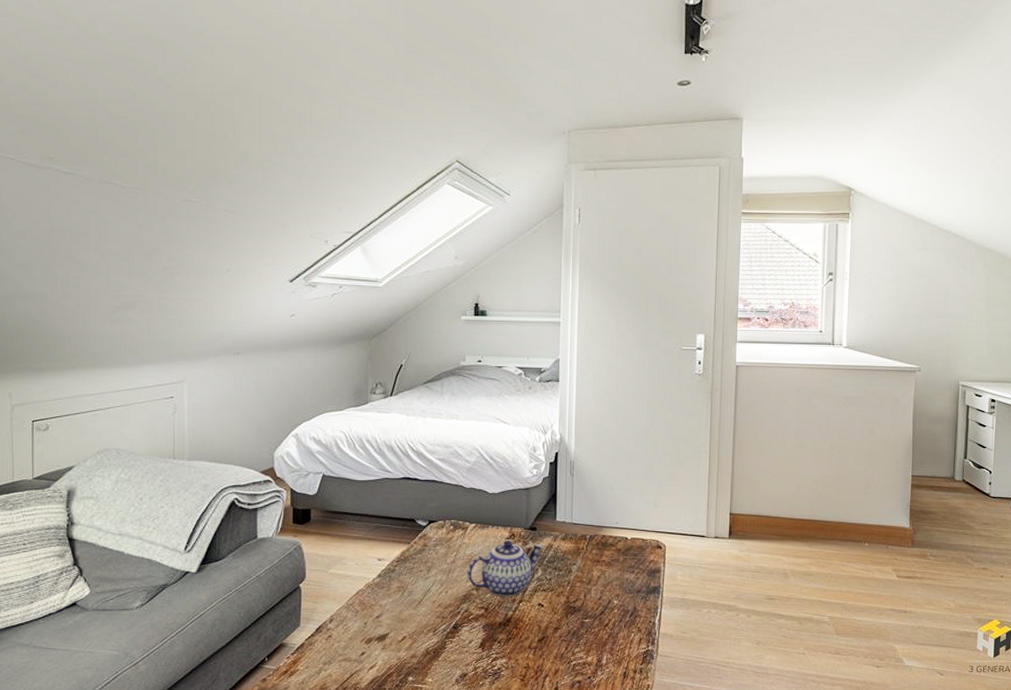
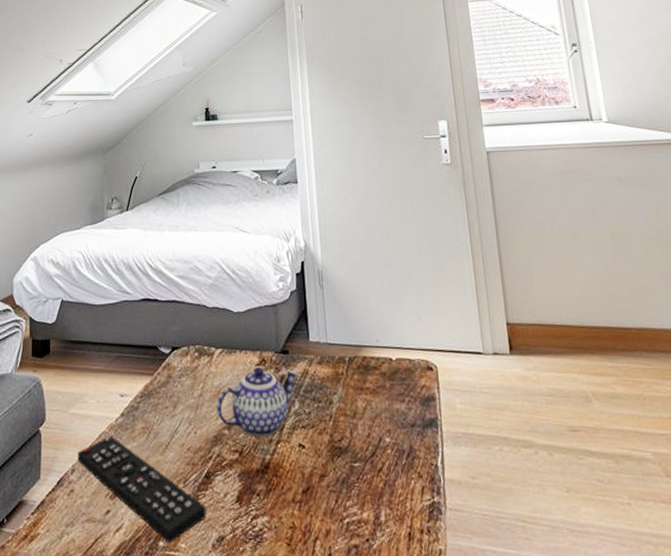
remote control: none [336,593,452,678] -> present [77,436,206,543]

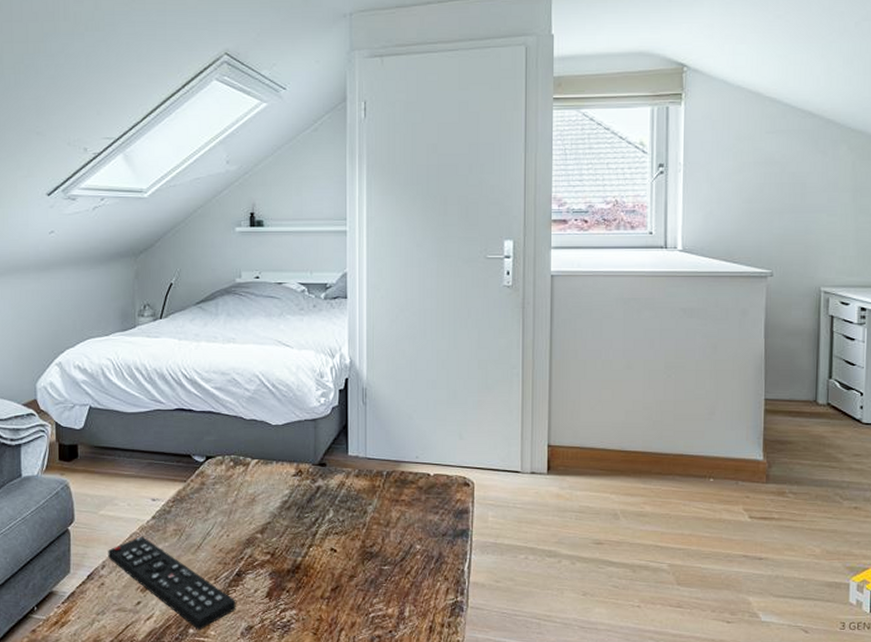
teapot: present [216,366,299,438] -> none [250,477,335,542]

